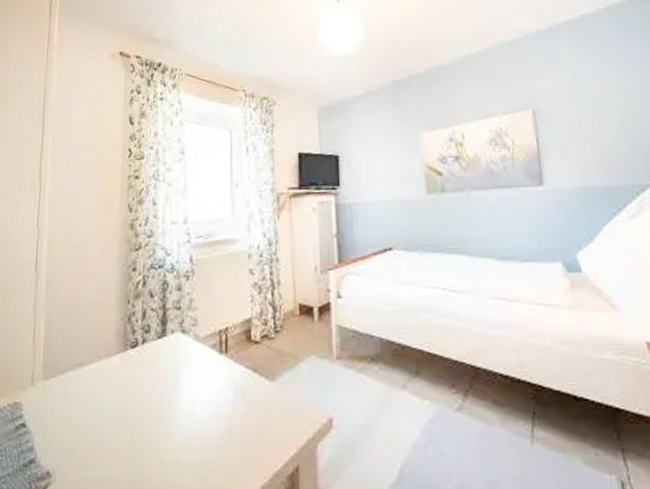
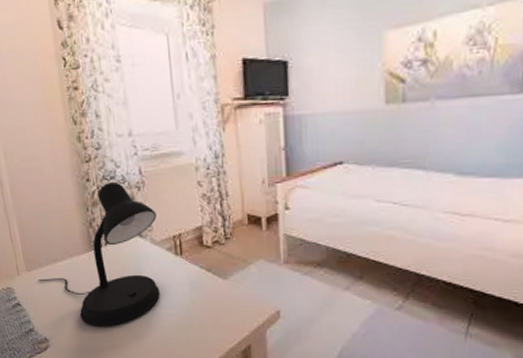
desk lamp: none [54,270,203,452] -> present [38,181,160,327]

